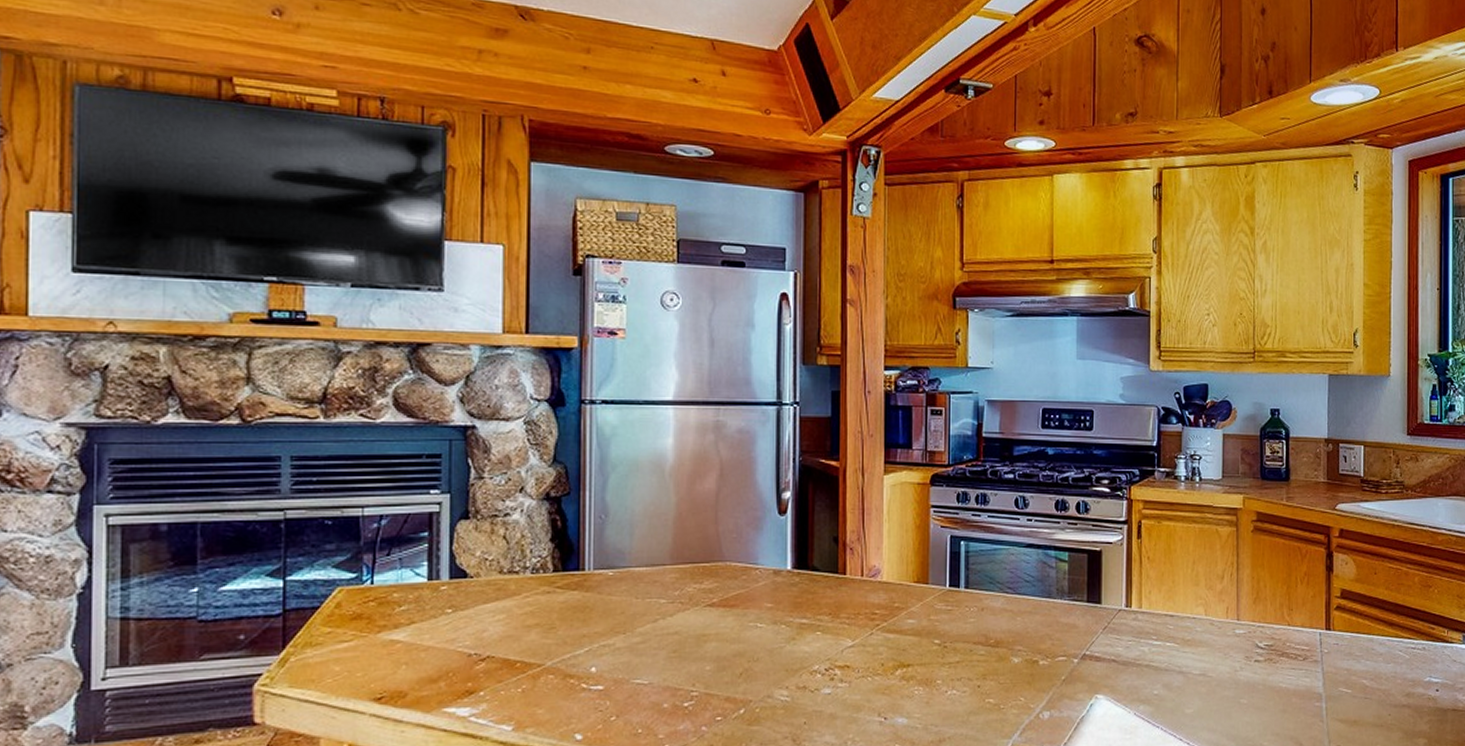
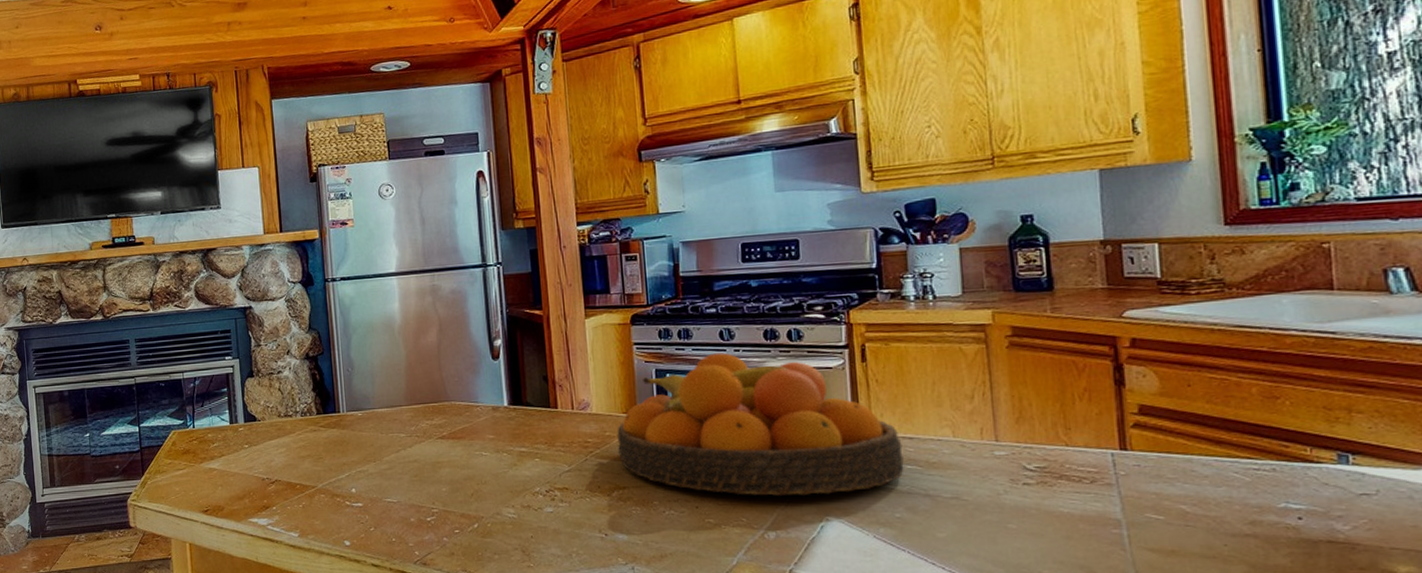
fruit bowl: none [906,521,1164,674] -> present [617,352,904,496]

